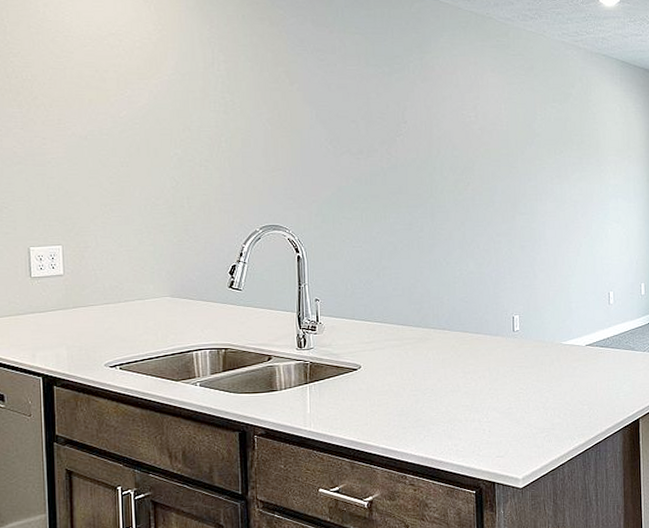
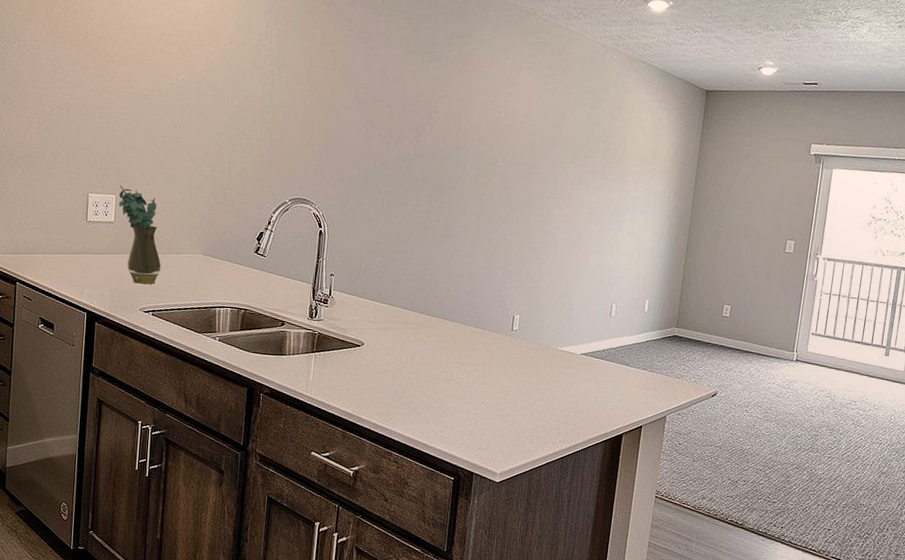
vase: none [66,234,124,337] -> present [119,185,161,285]

